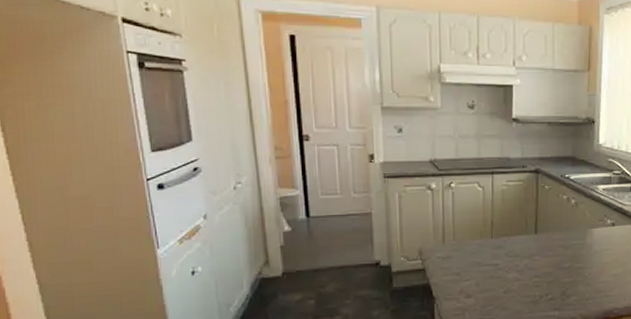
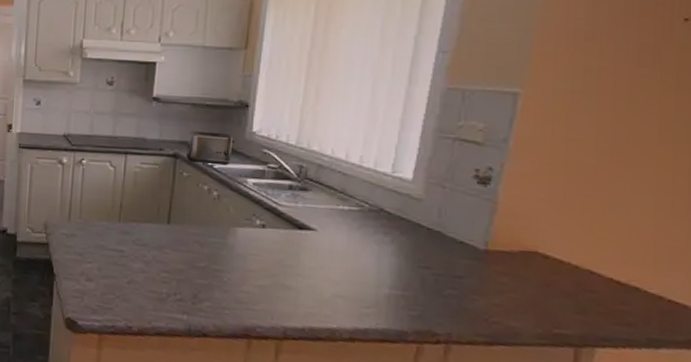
toaster: none [546,147,586,176] -> present [186,130,235,166]

